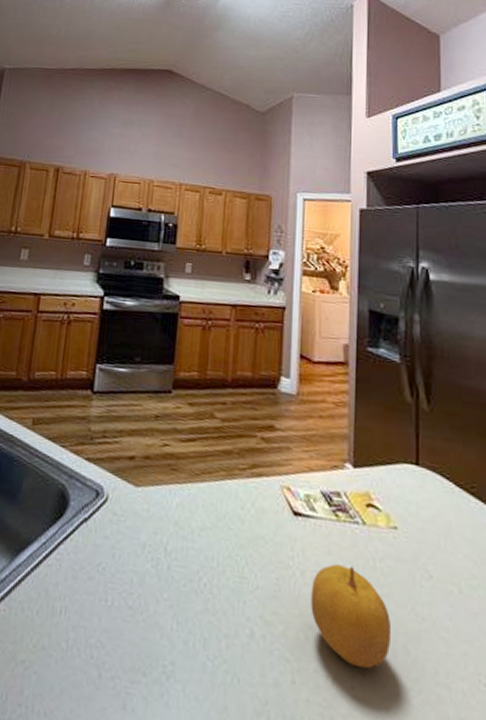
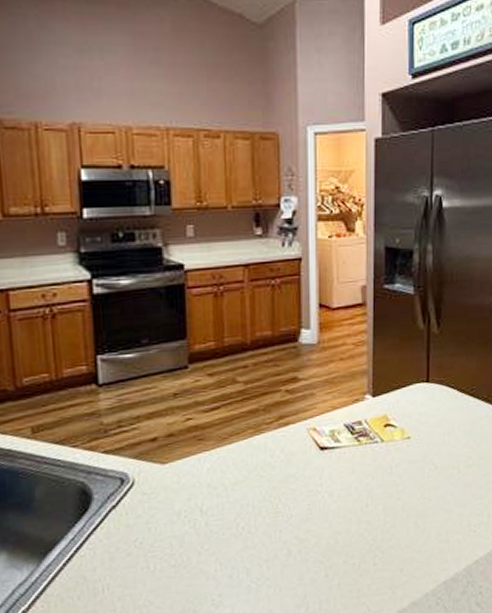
fruit: present [311,564,392,669] -> none [339,478,405,549]

